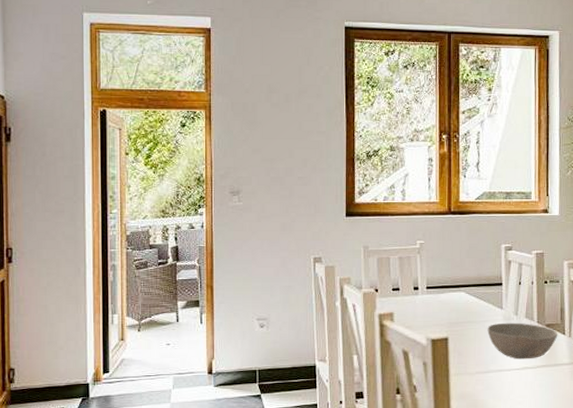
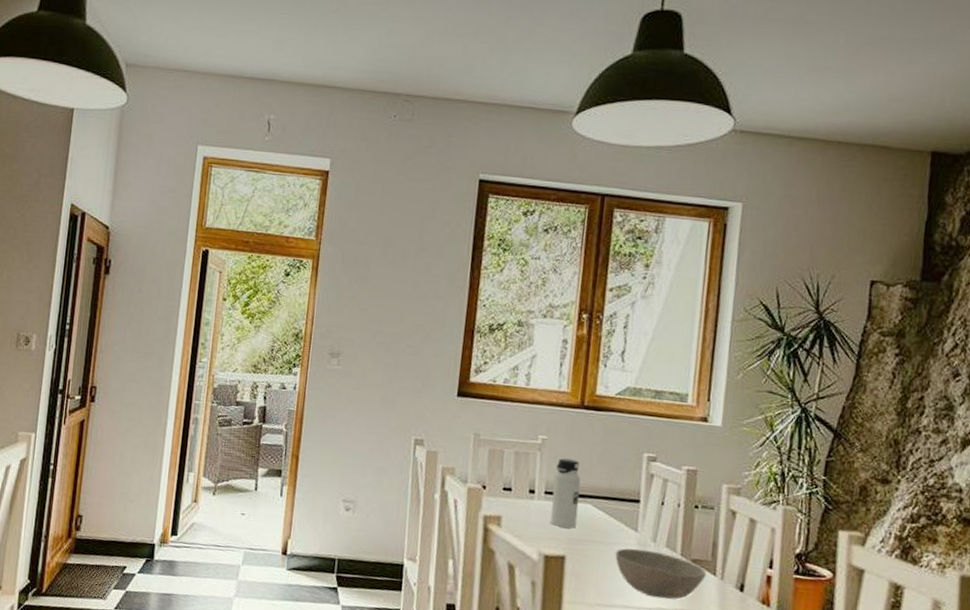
water bottle: none [433,257,455,314] -> present [550,458,581,528]

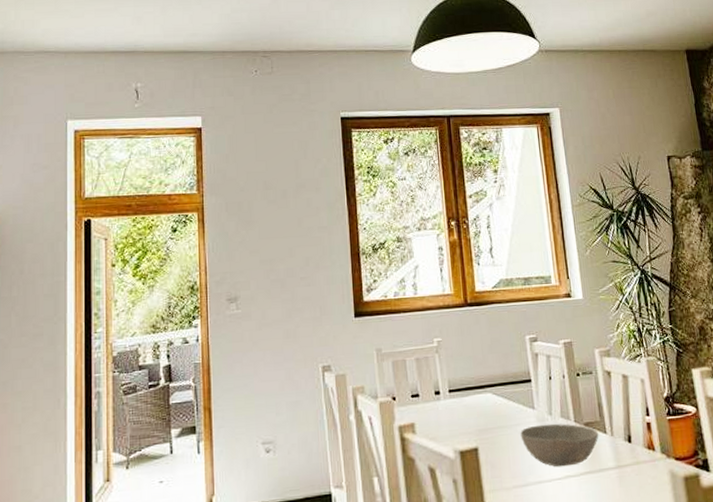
water bottle: present [550,458,581,528] -> none [454,354,482,421]

